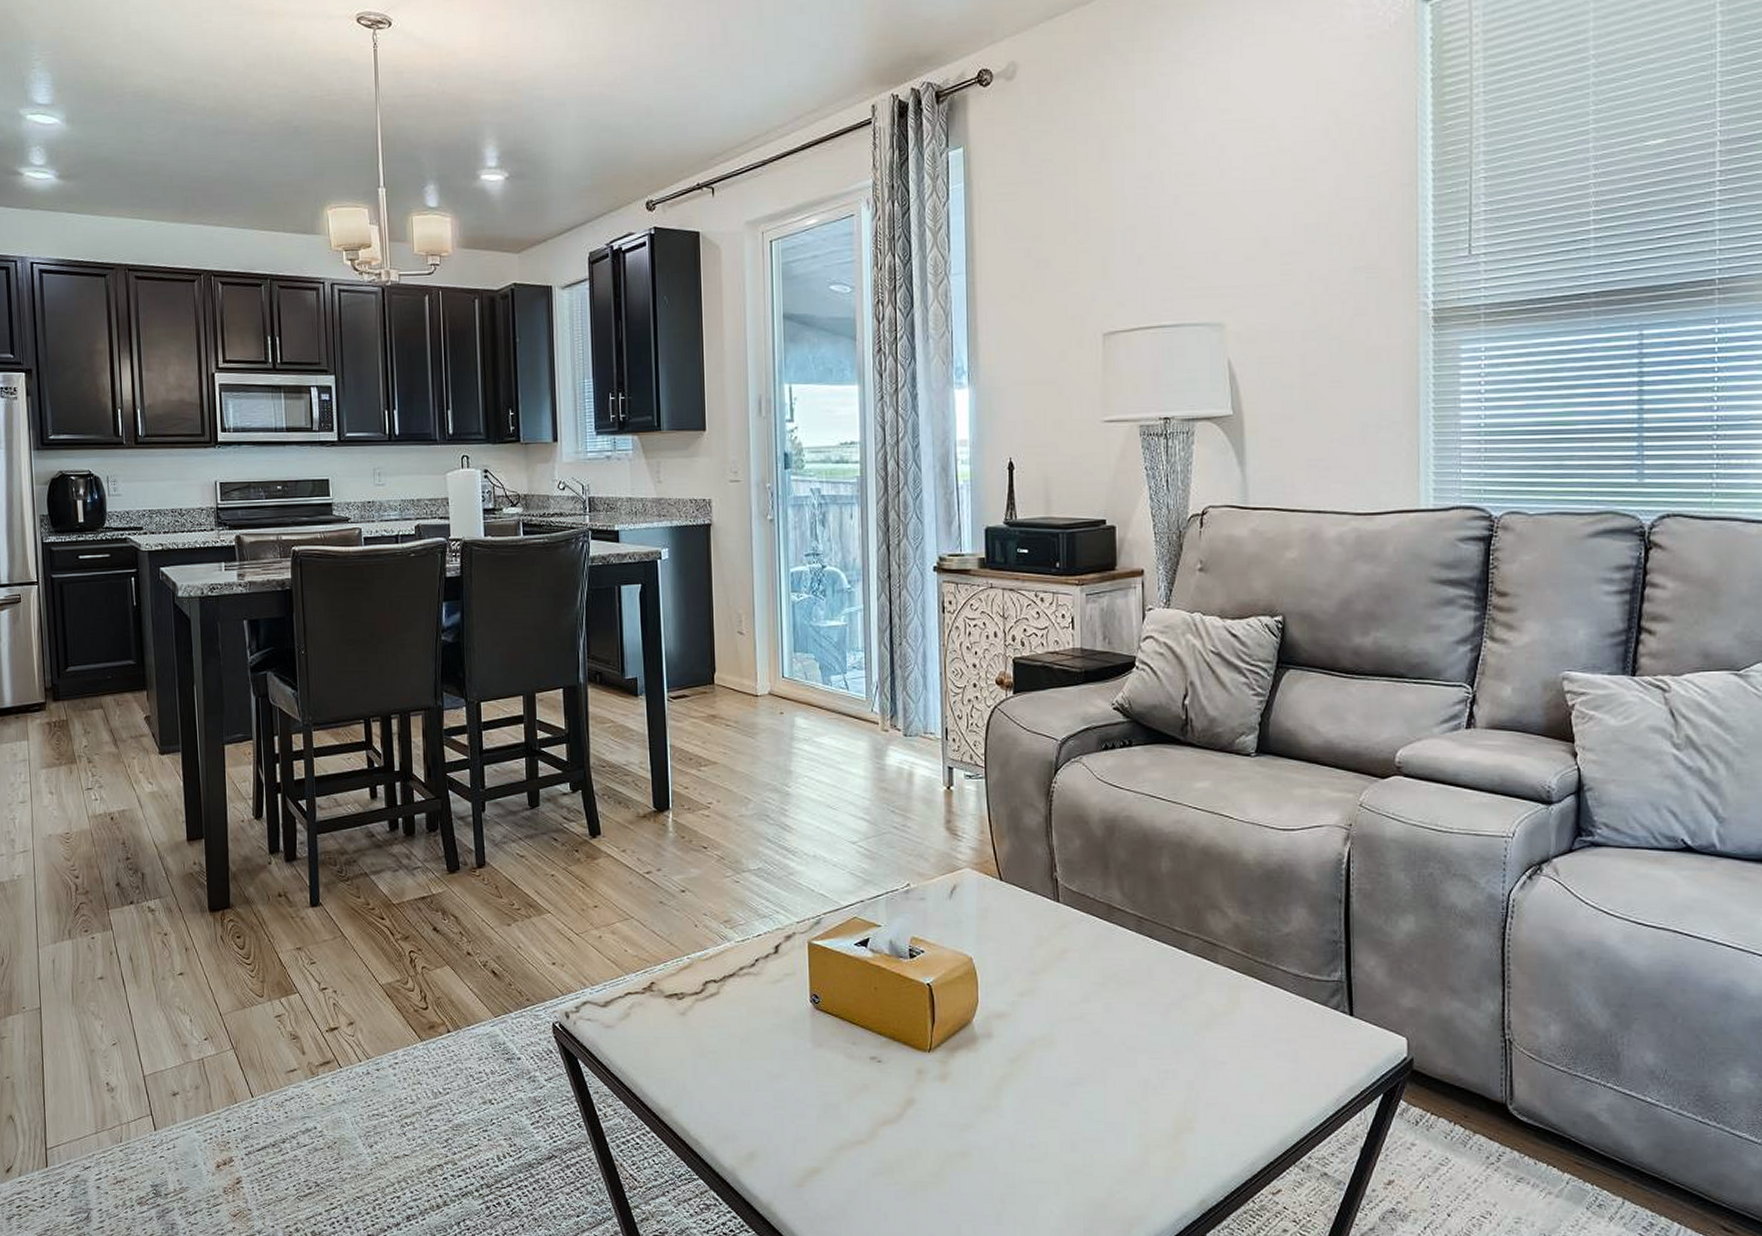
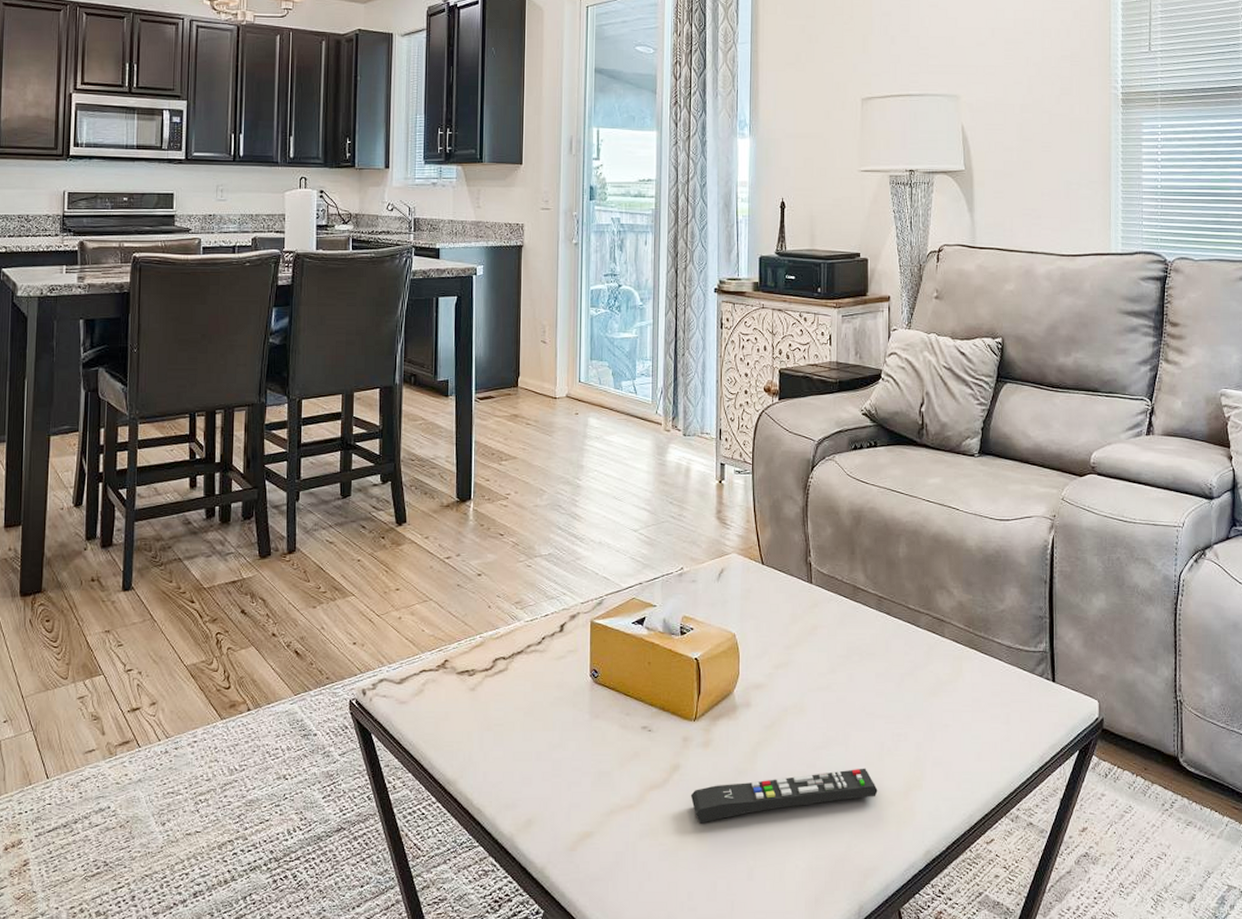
remote control: none [927,1107,1143,1163] -> present [690,768,878,824]

